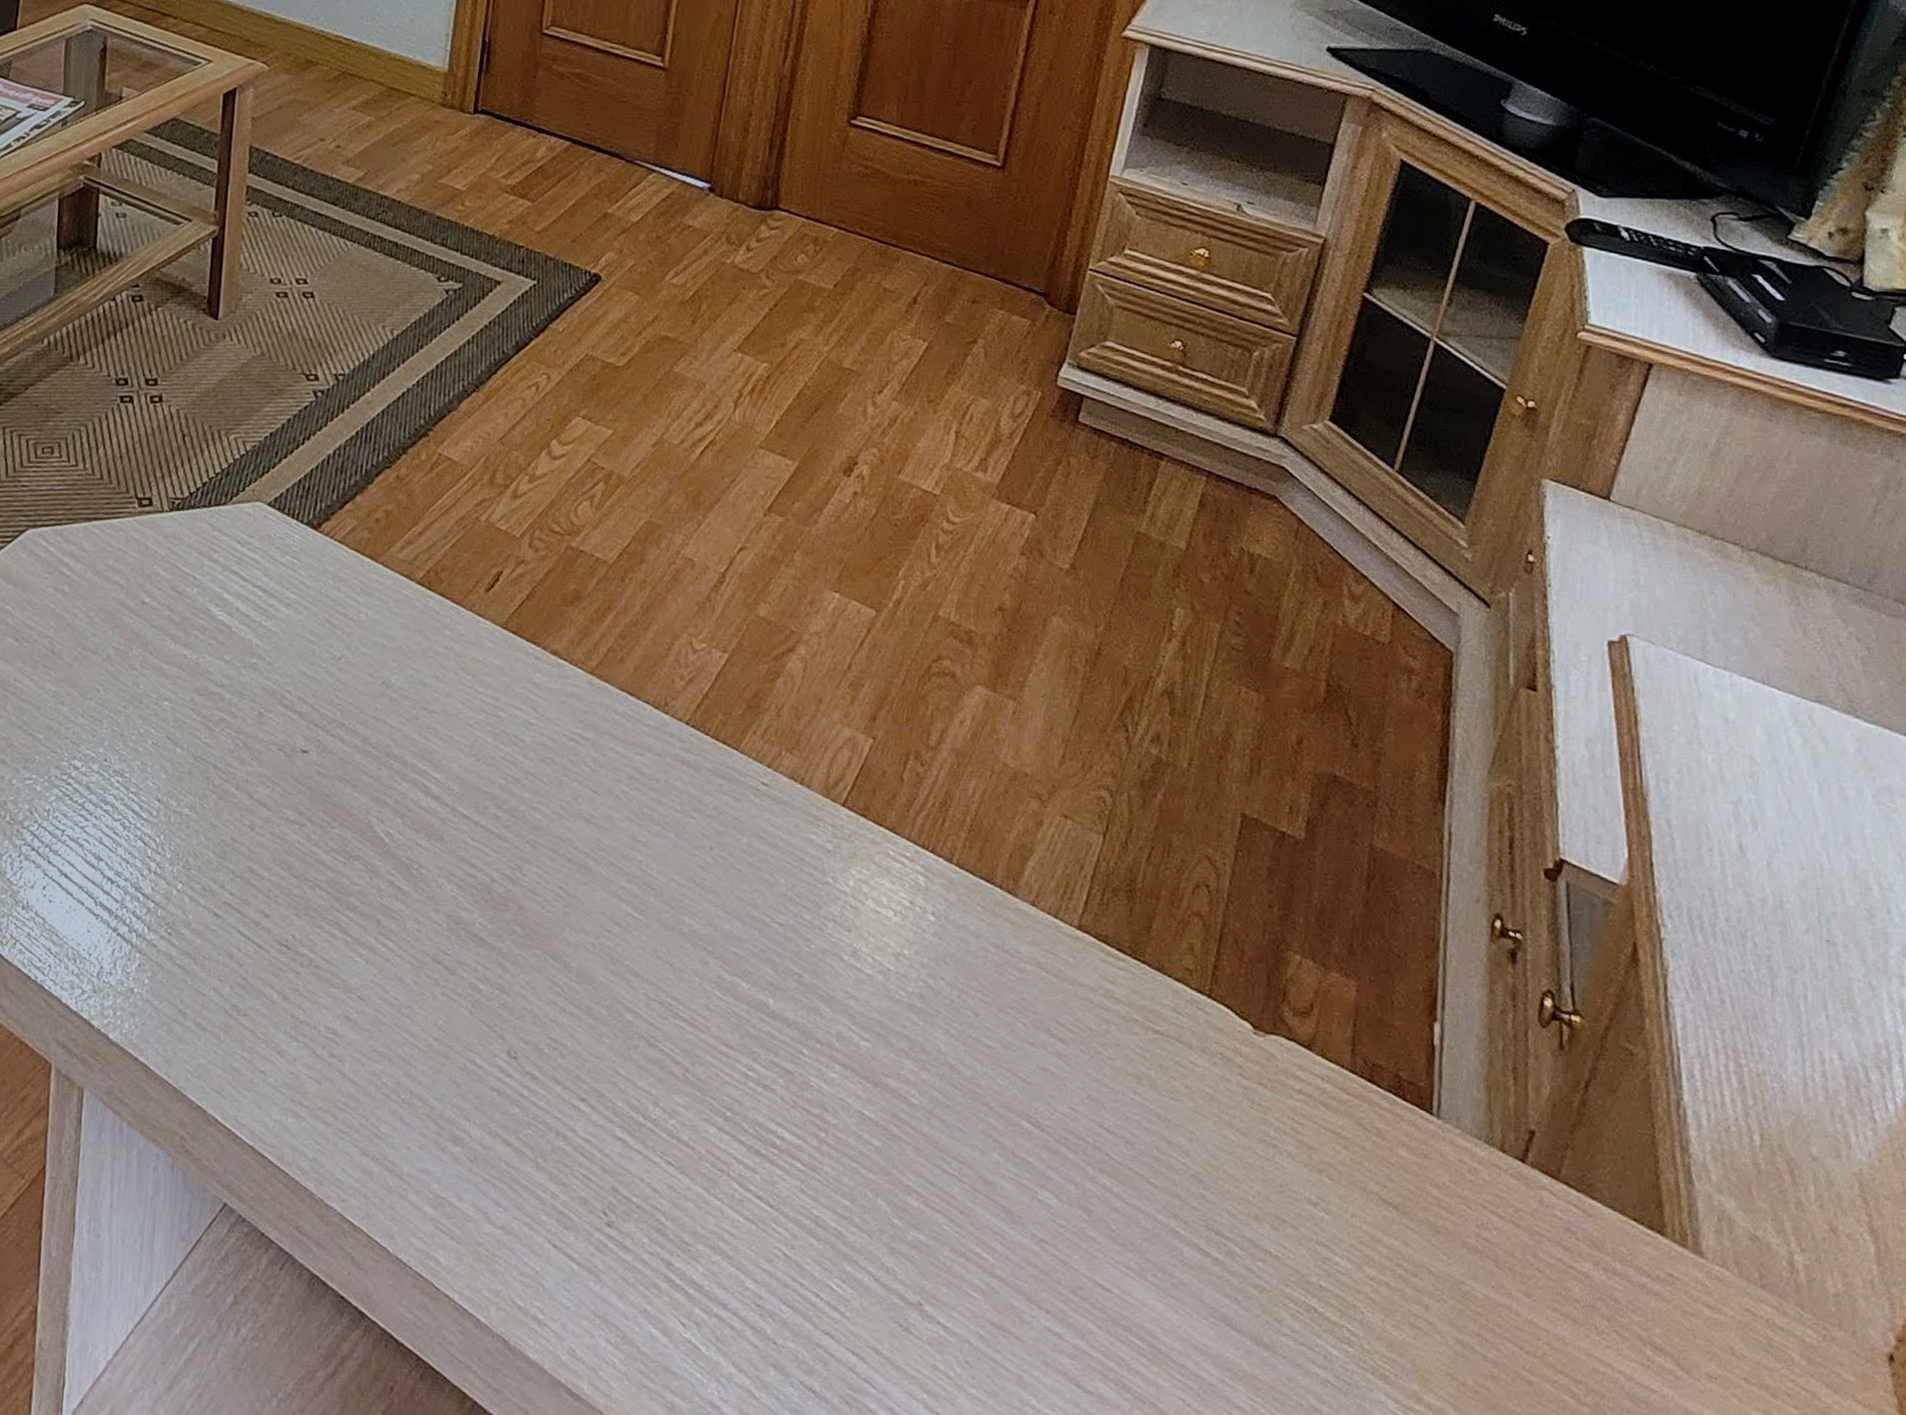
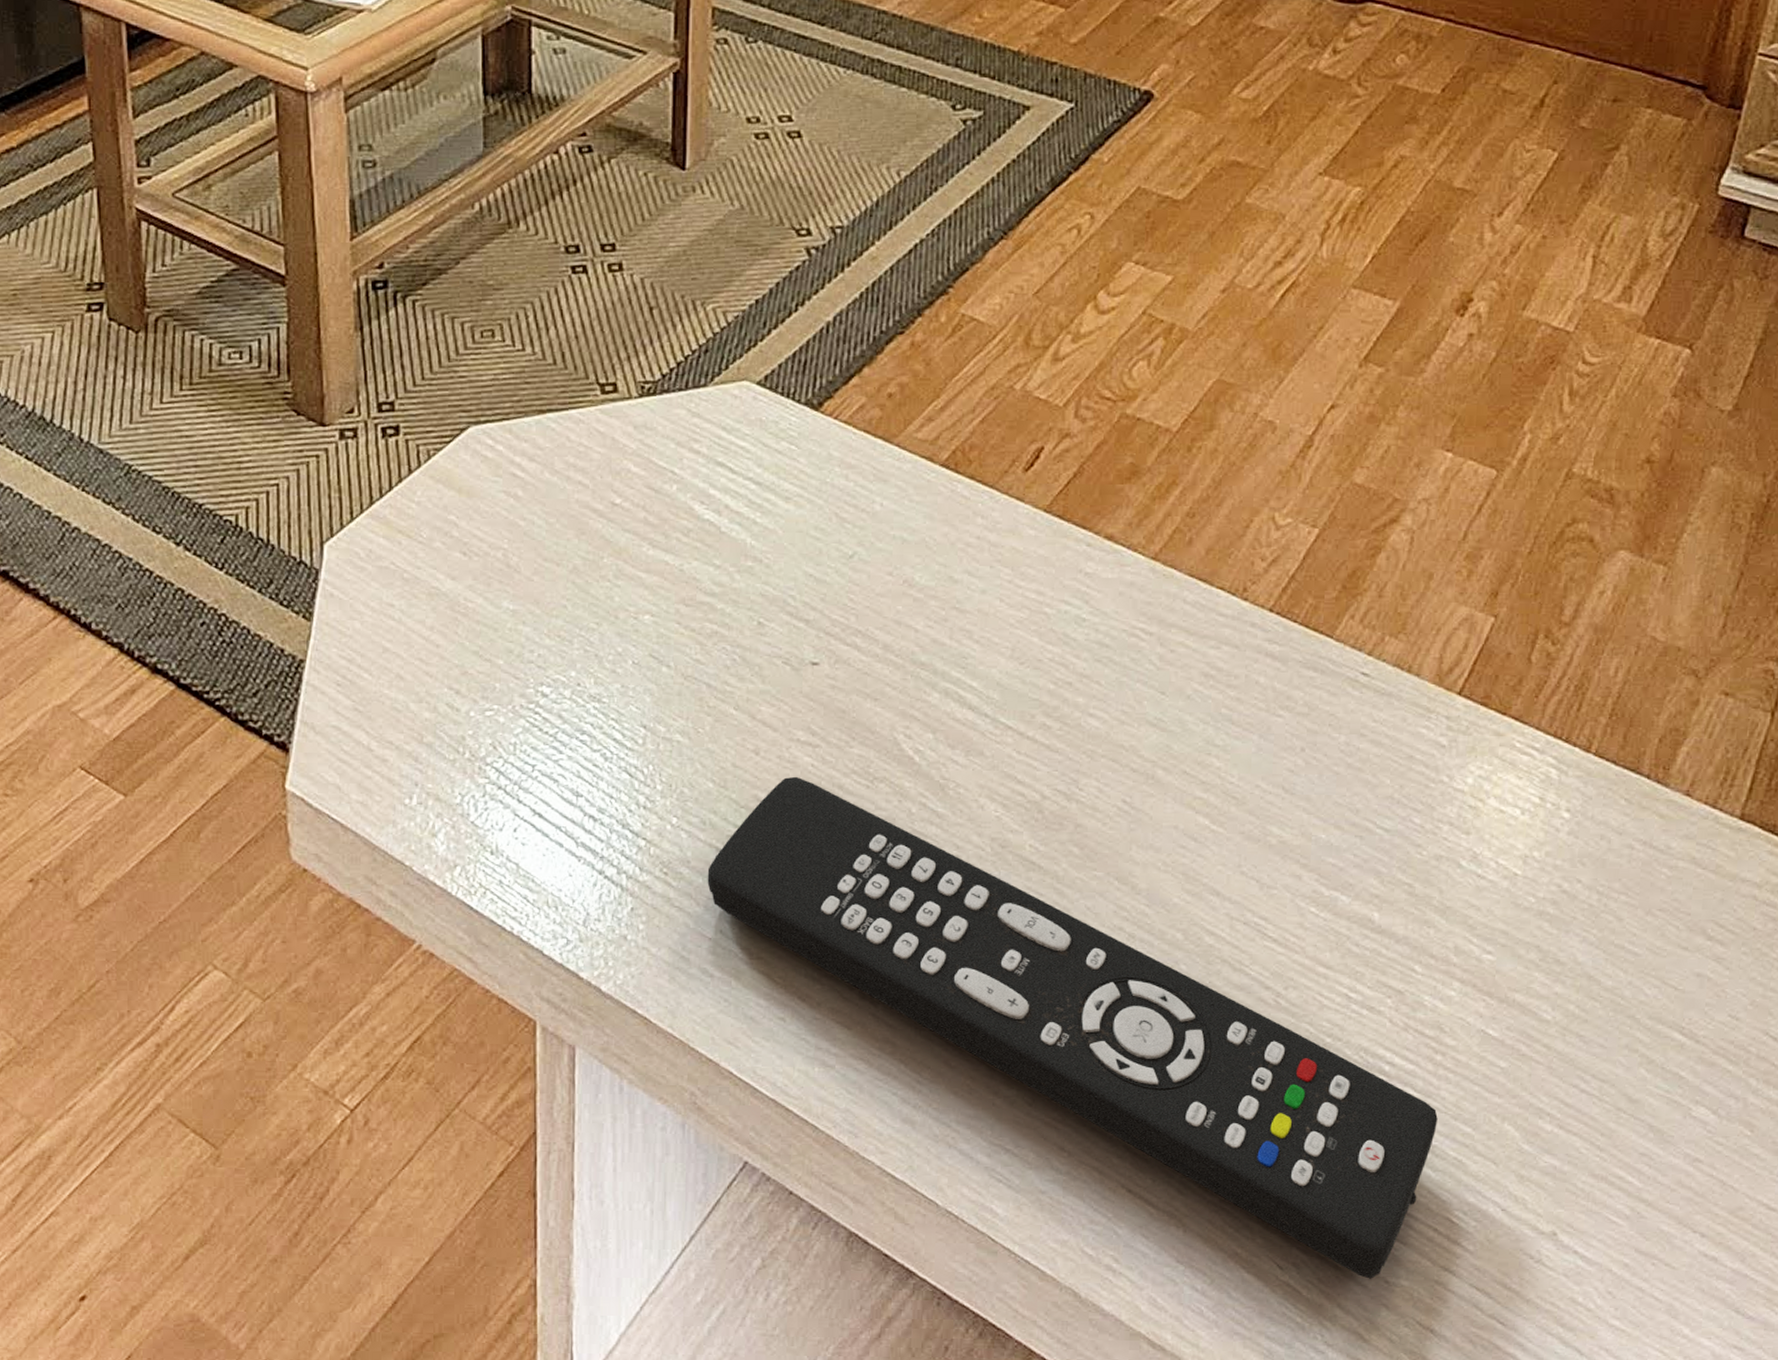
remote control: none [204,851,821,1340] -> present [707,776,1438,1279]

